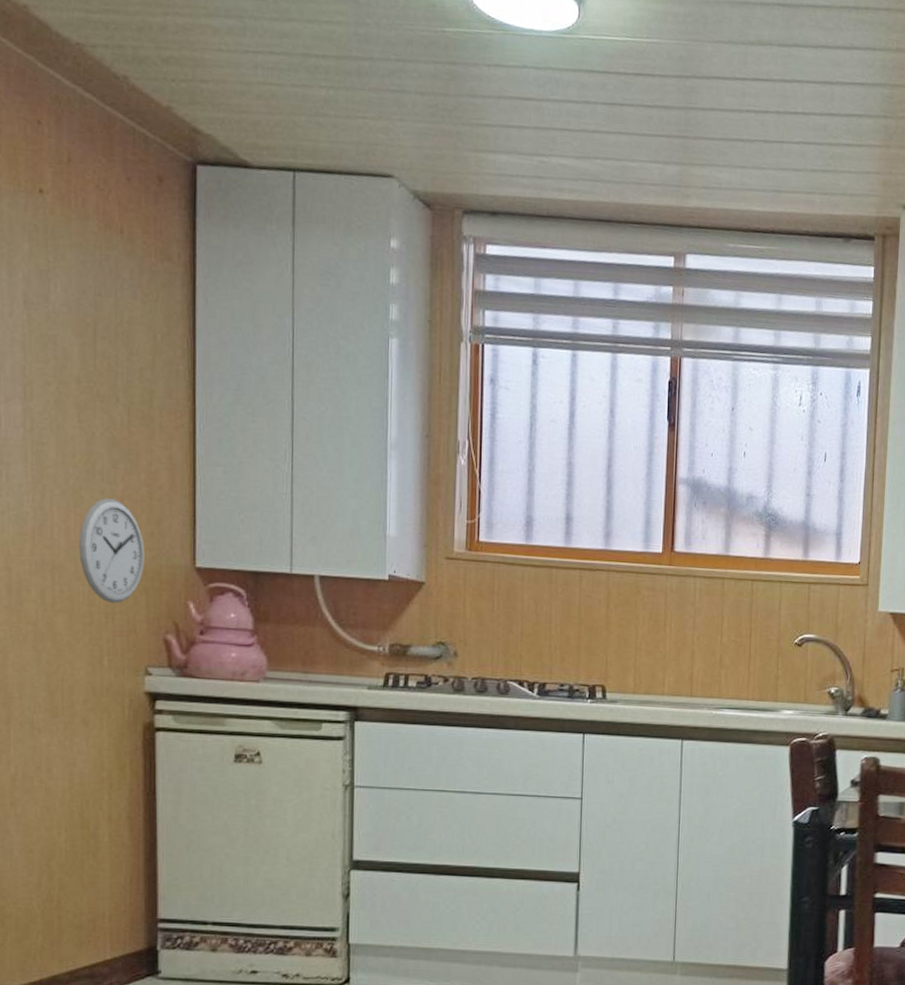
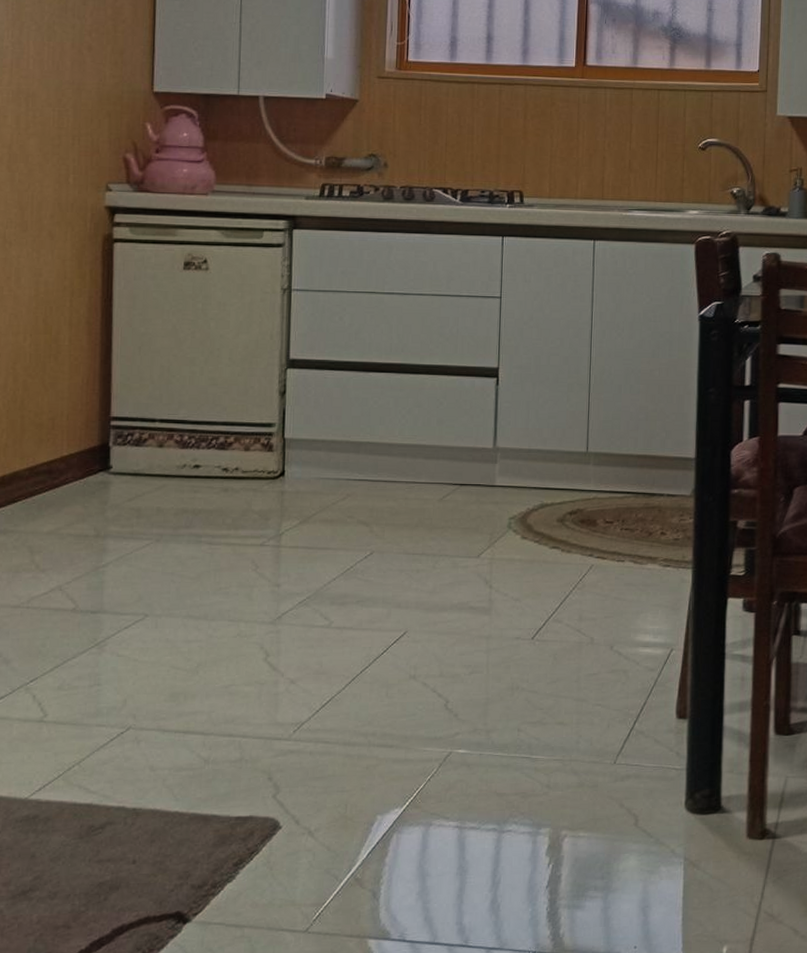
wall clock: present [79,498,145,604] -> none [51,32,109,127]

